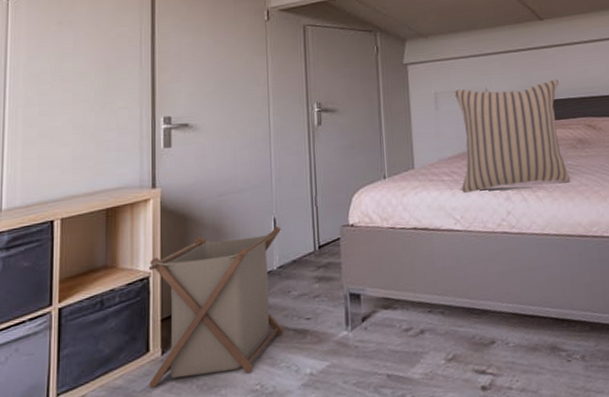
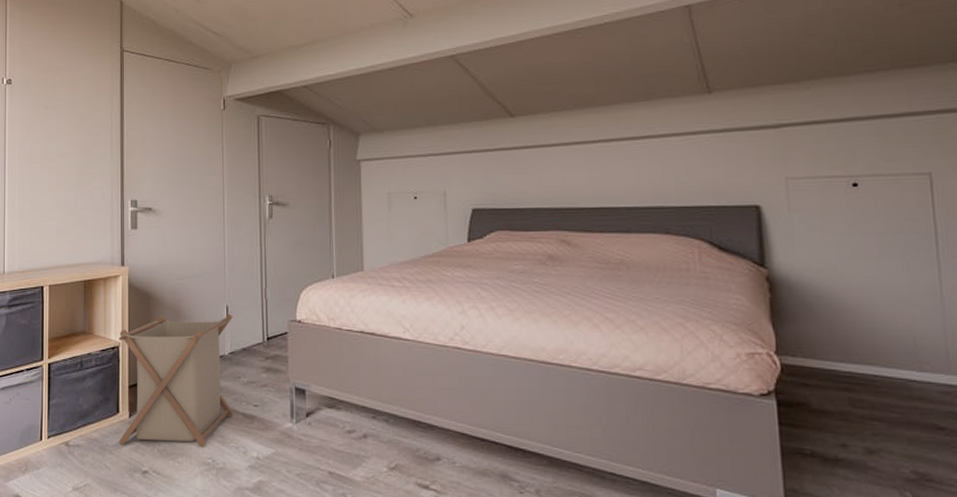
pillow: present [454,79,570,194] -> none [409,186,536,302]

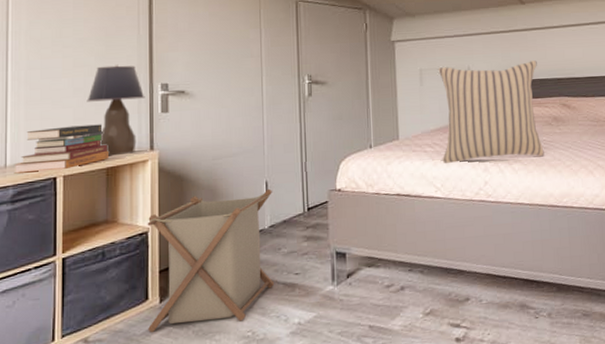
books: none [10,237,86,280] -> present [14,124,108,174]
table lamp: none [68,179,117,270] -> present [87,64,145,156]
pillow: none [409,186,536,302] -> present [438,60,544,164]

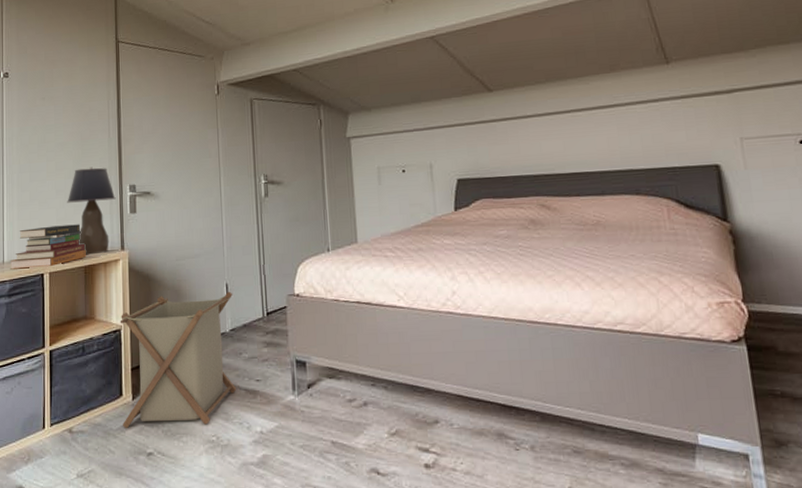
pillow: present [438,60,544,164] -> none [397,155,521,271]

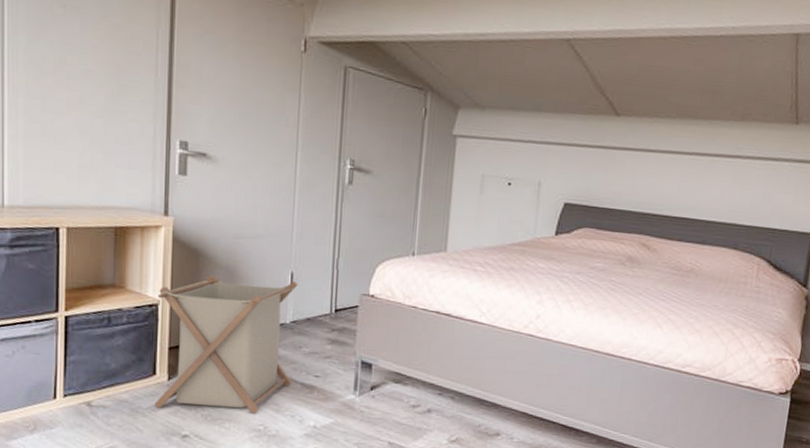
books: present [10,224,86,269] -> none [12,170,117,221]
table lamp: present [67,167,116,255] -> none [94,108,161,216]

